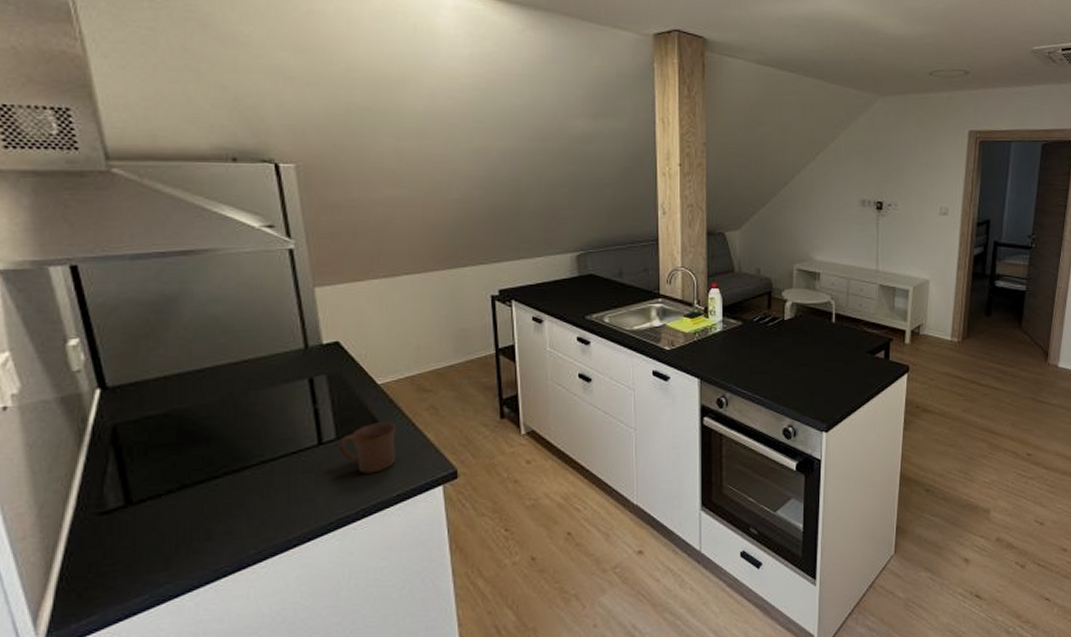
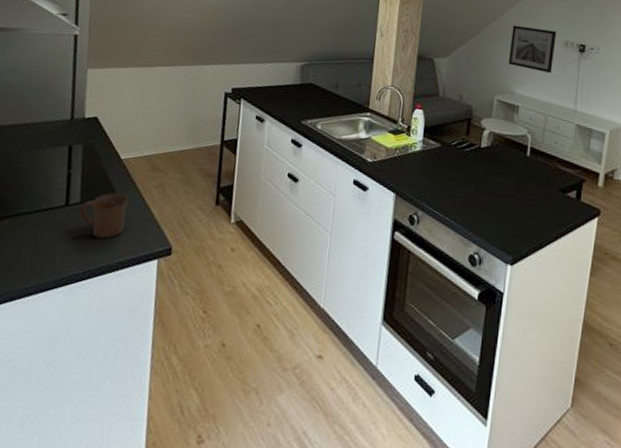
wall art: none [804,188,852,236] -> present [508,25,557,74]

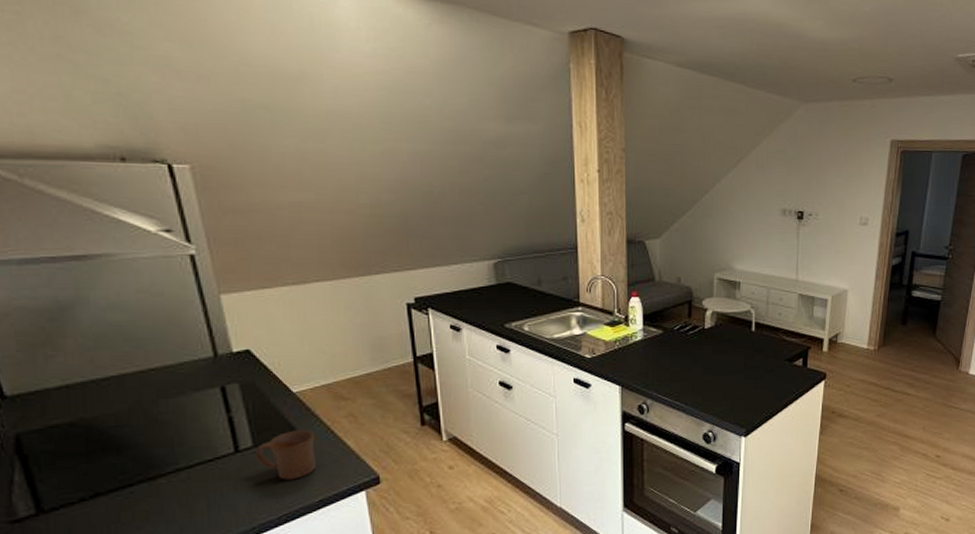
wall art: present [508,25,557,74] -> none [725,196,773,245]

